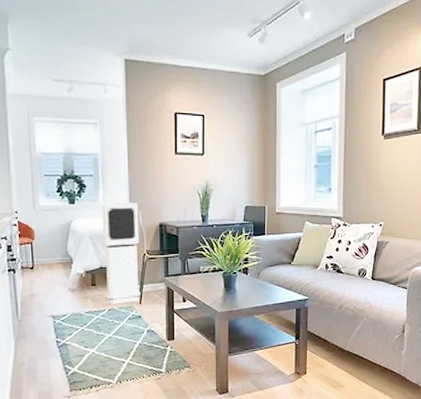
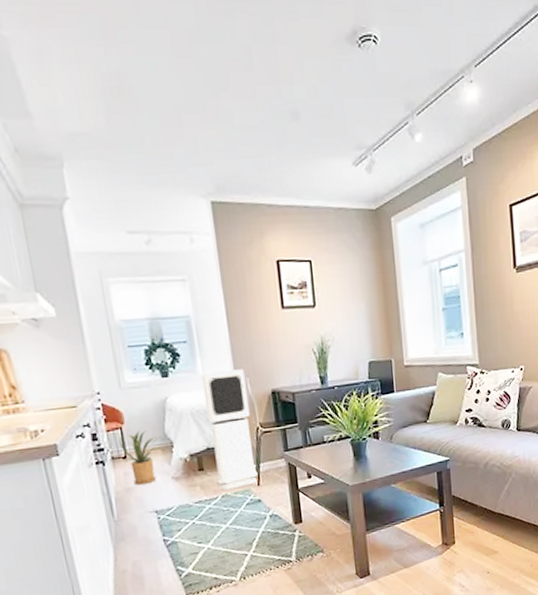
house plant: none [29,247,64,293] -> present [119,431,162,486]

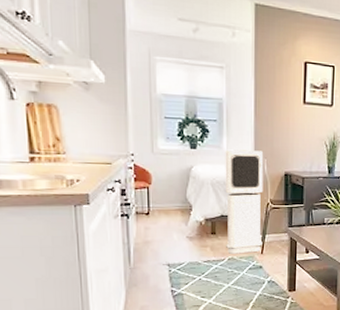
house plant: present [119,431,162,486] -> none [144,193,183,240]

